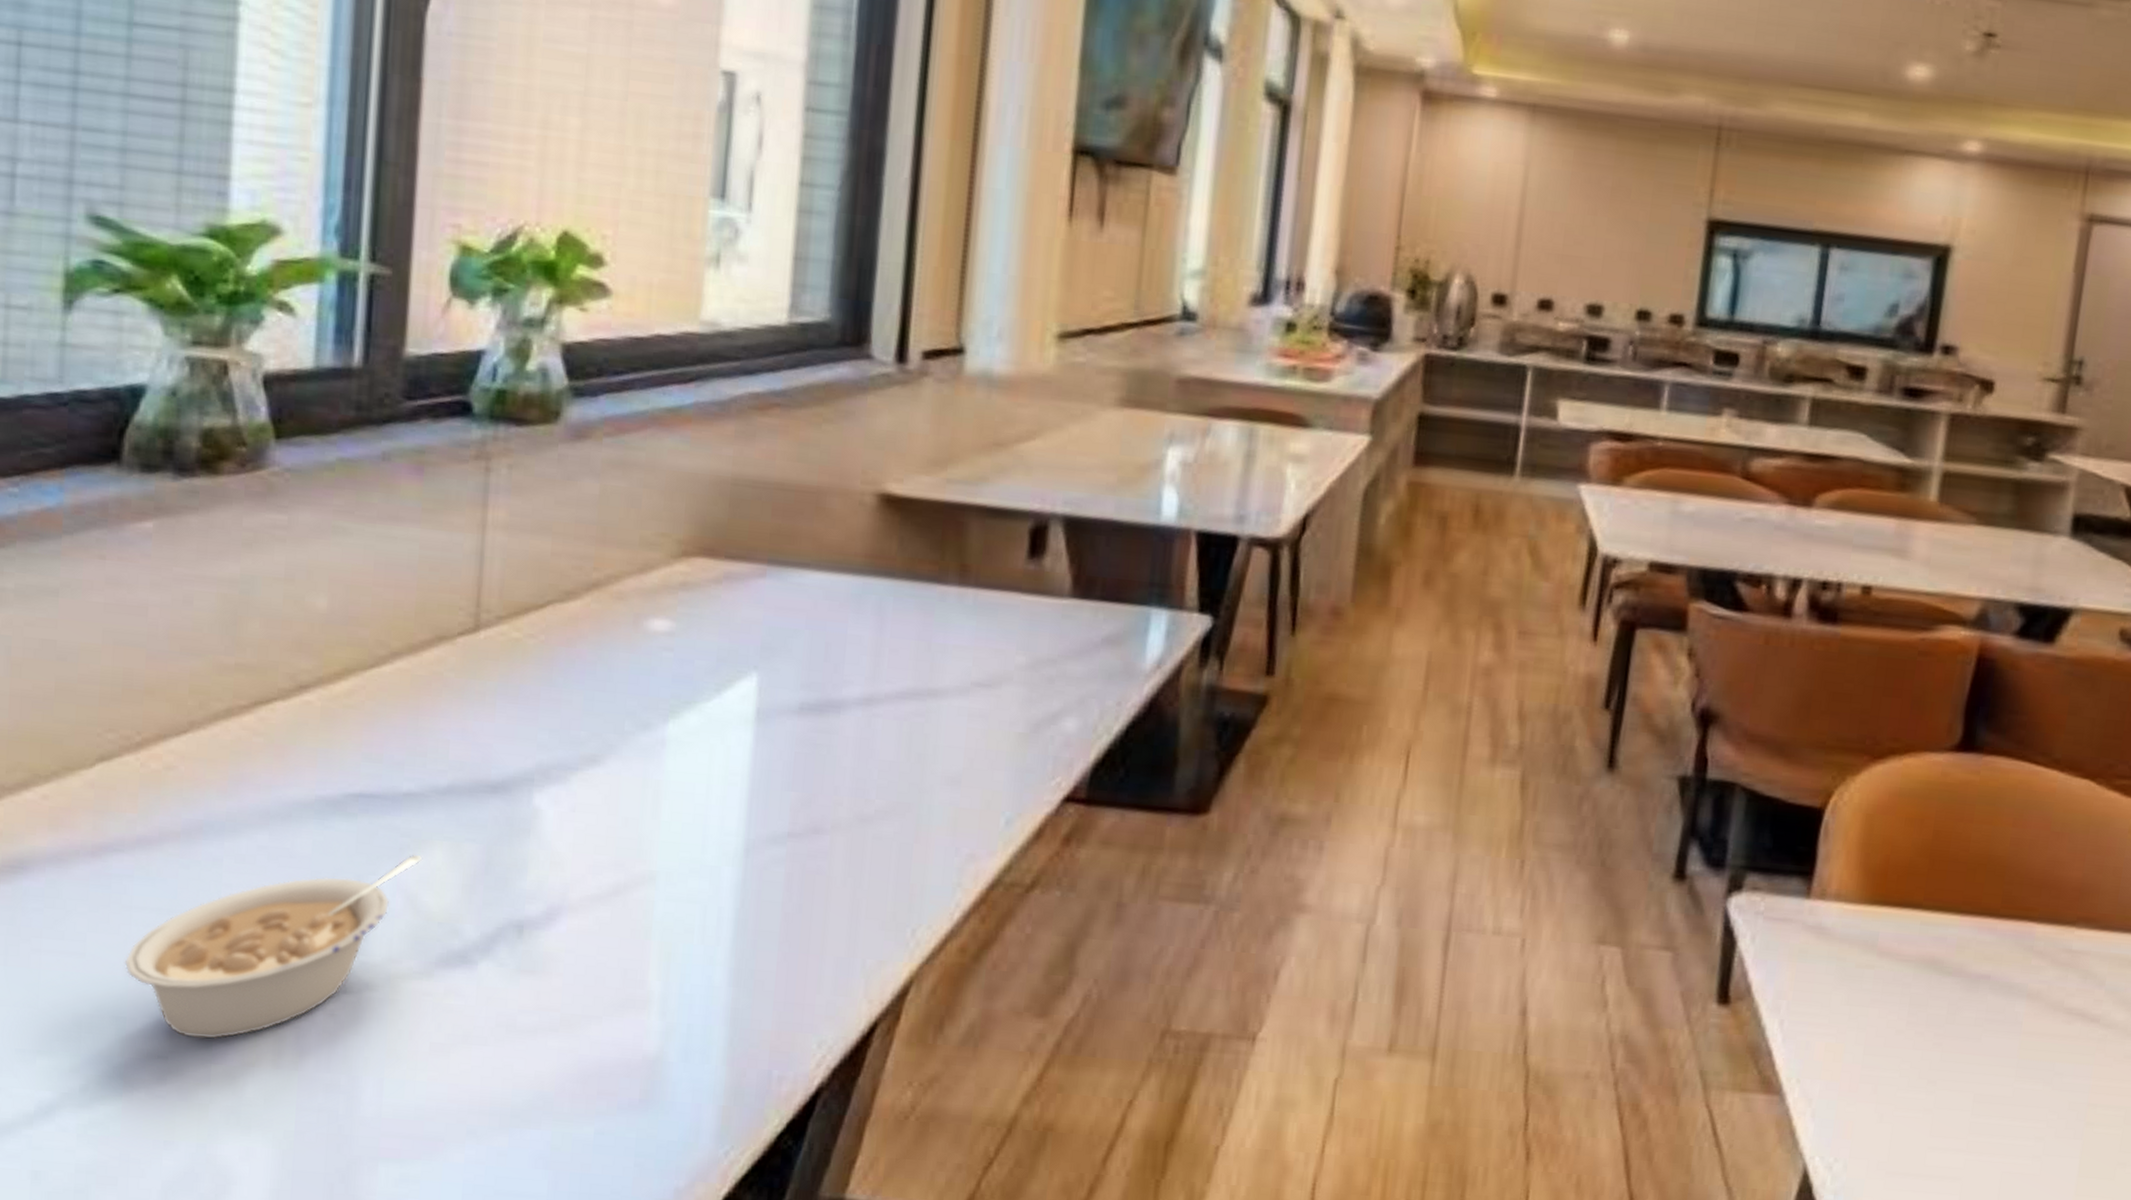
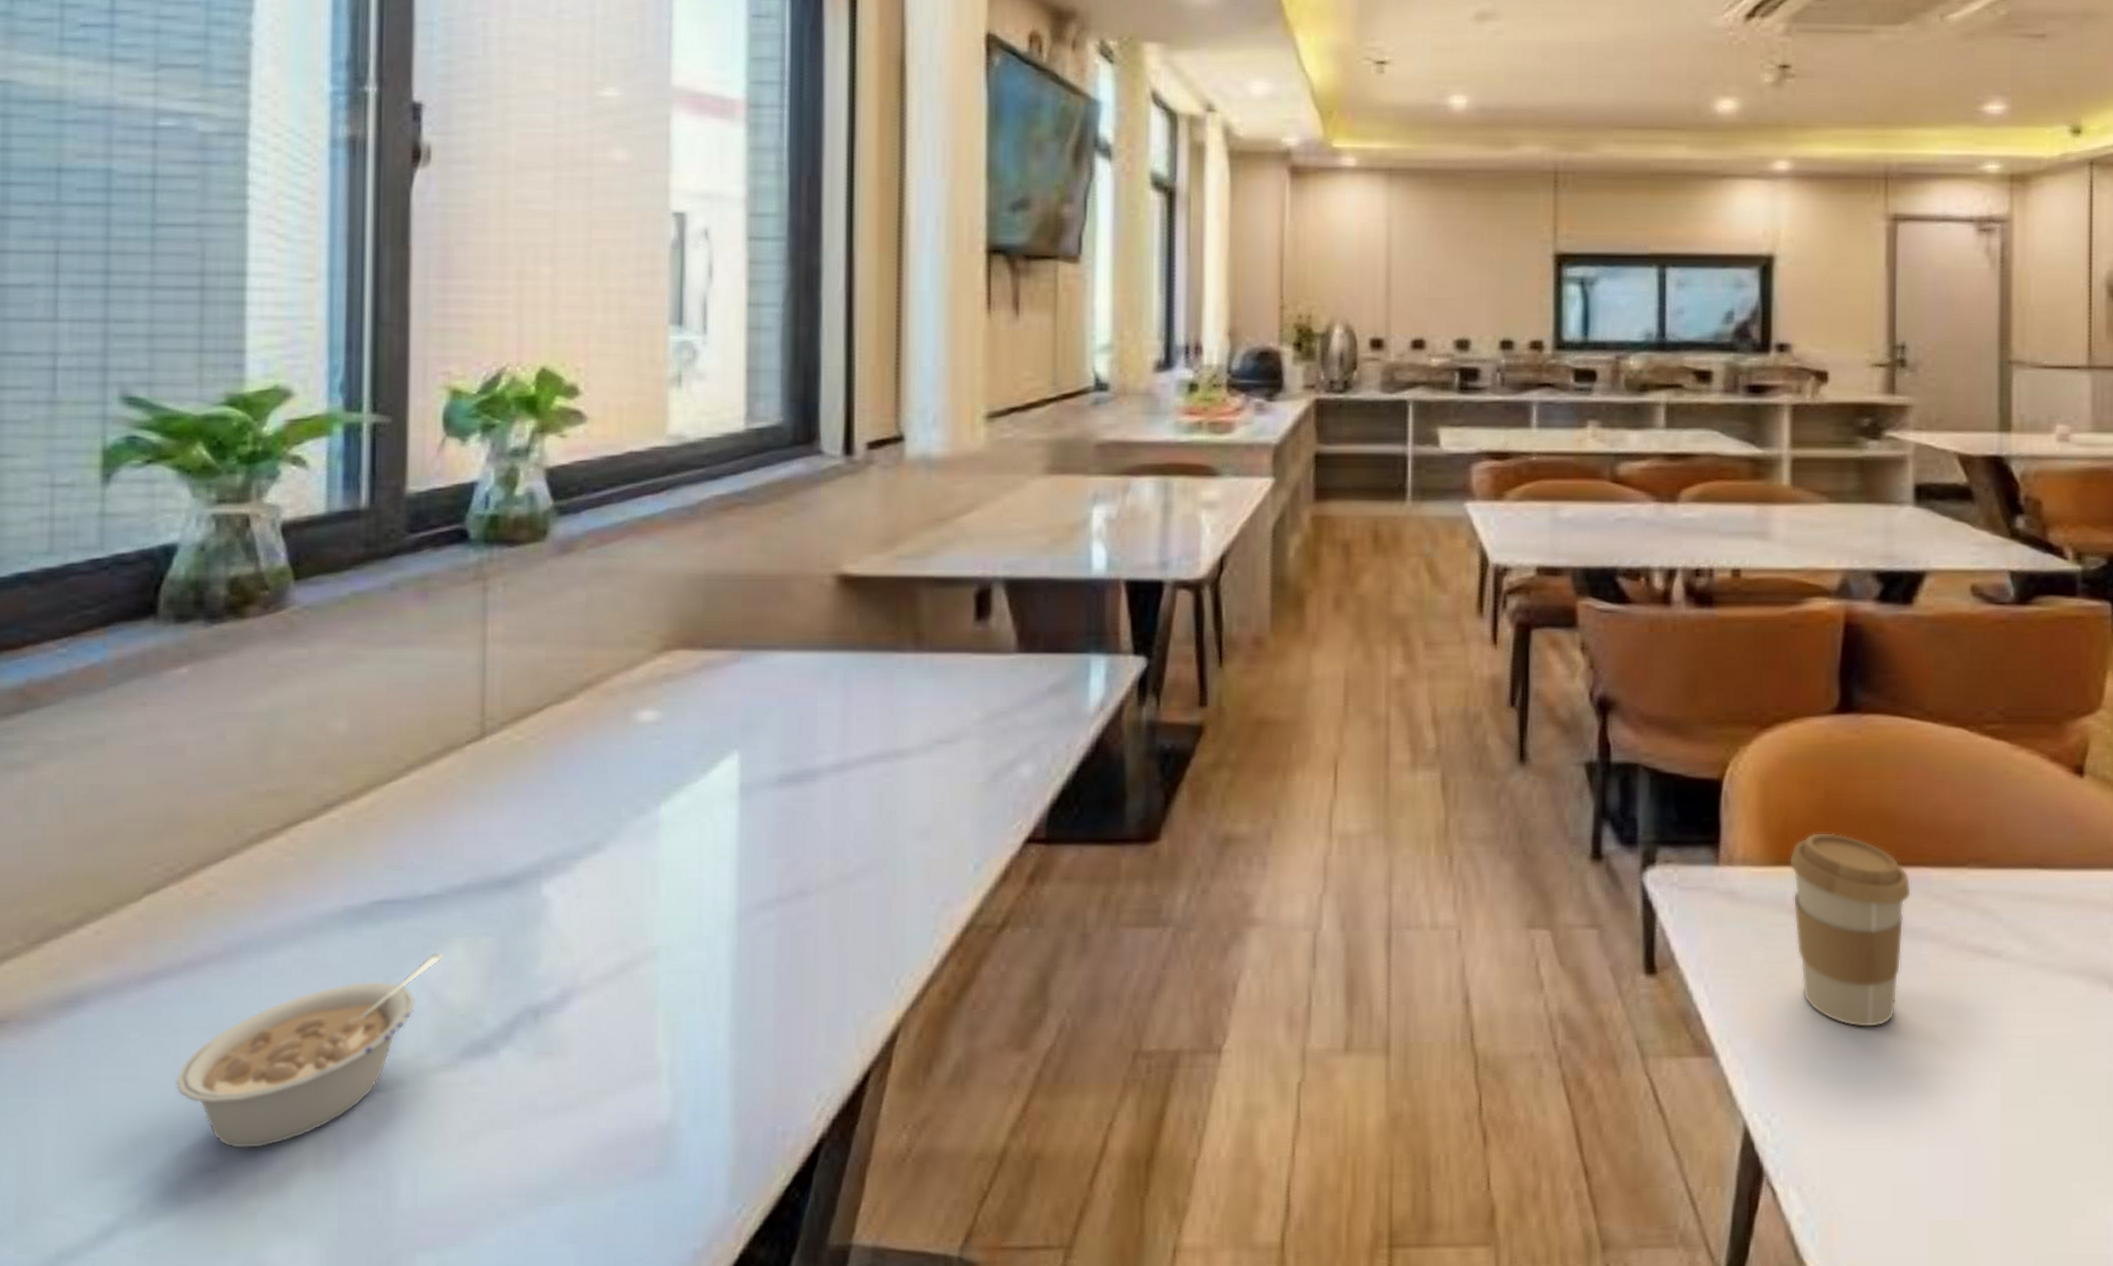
coffee cup: none [1882,873,2013,1082] -> present [1788,832,1911,1028]

